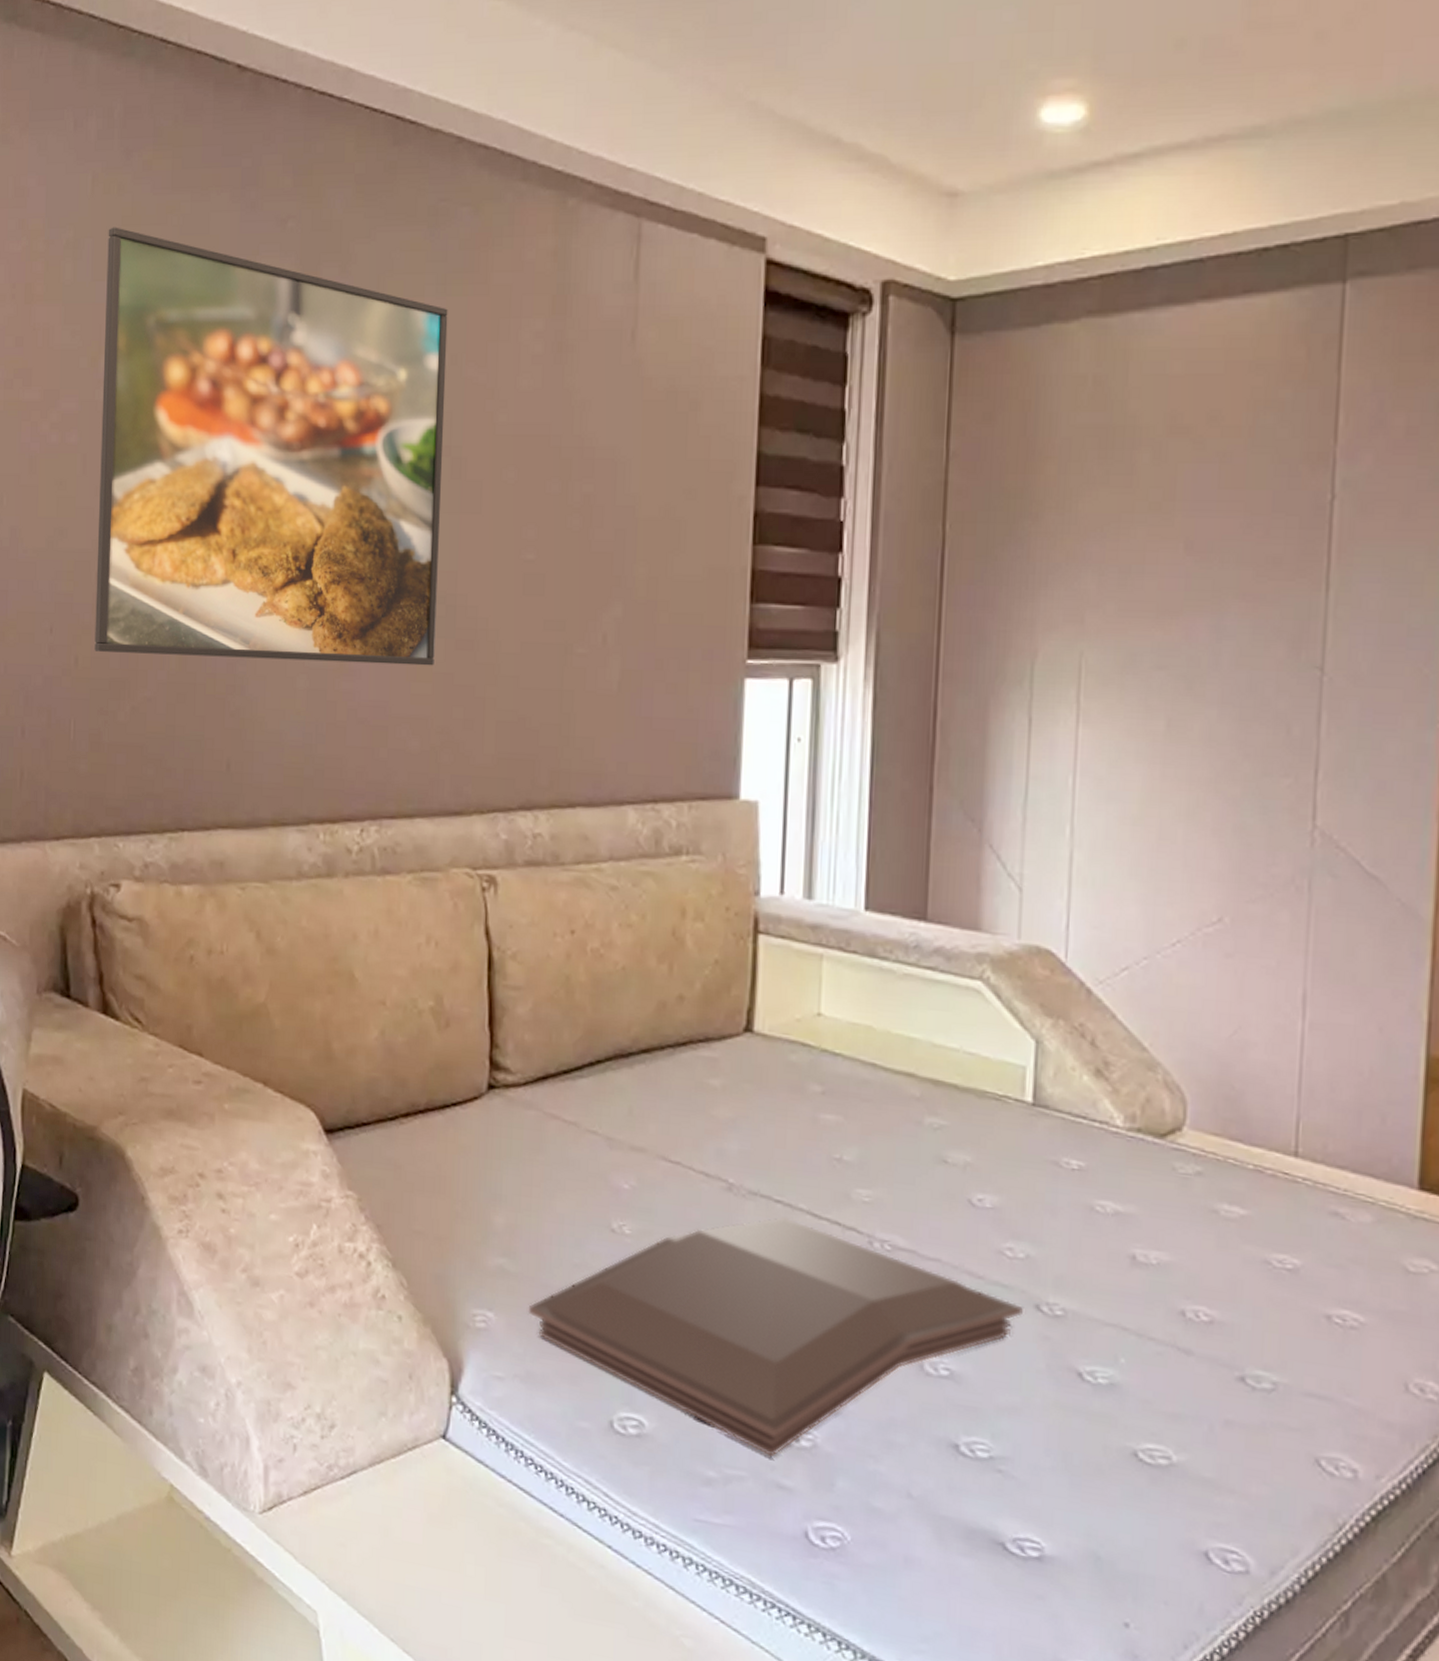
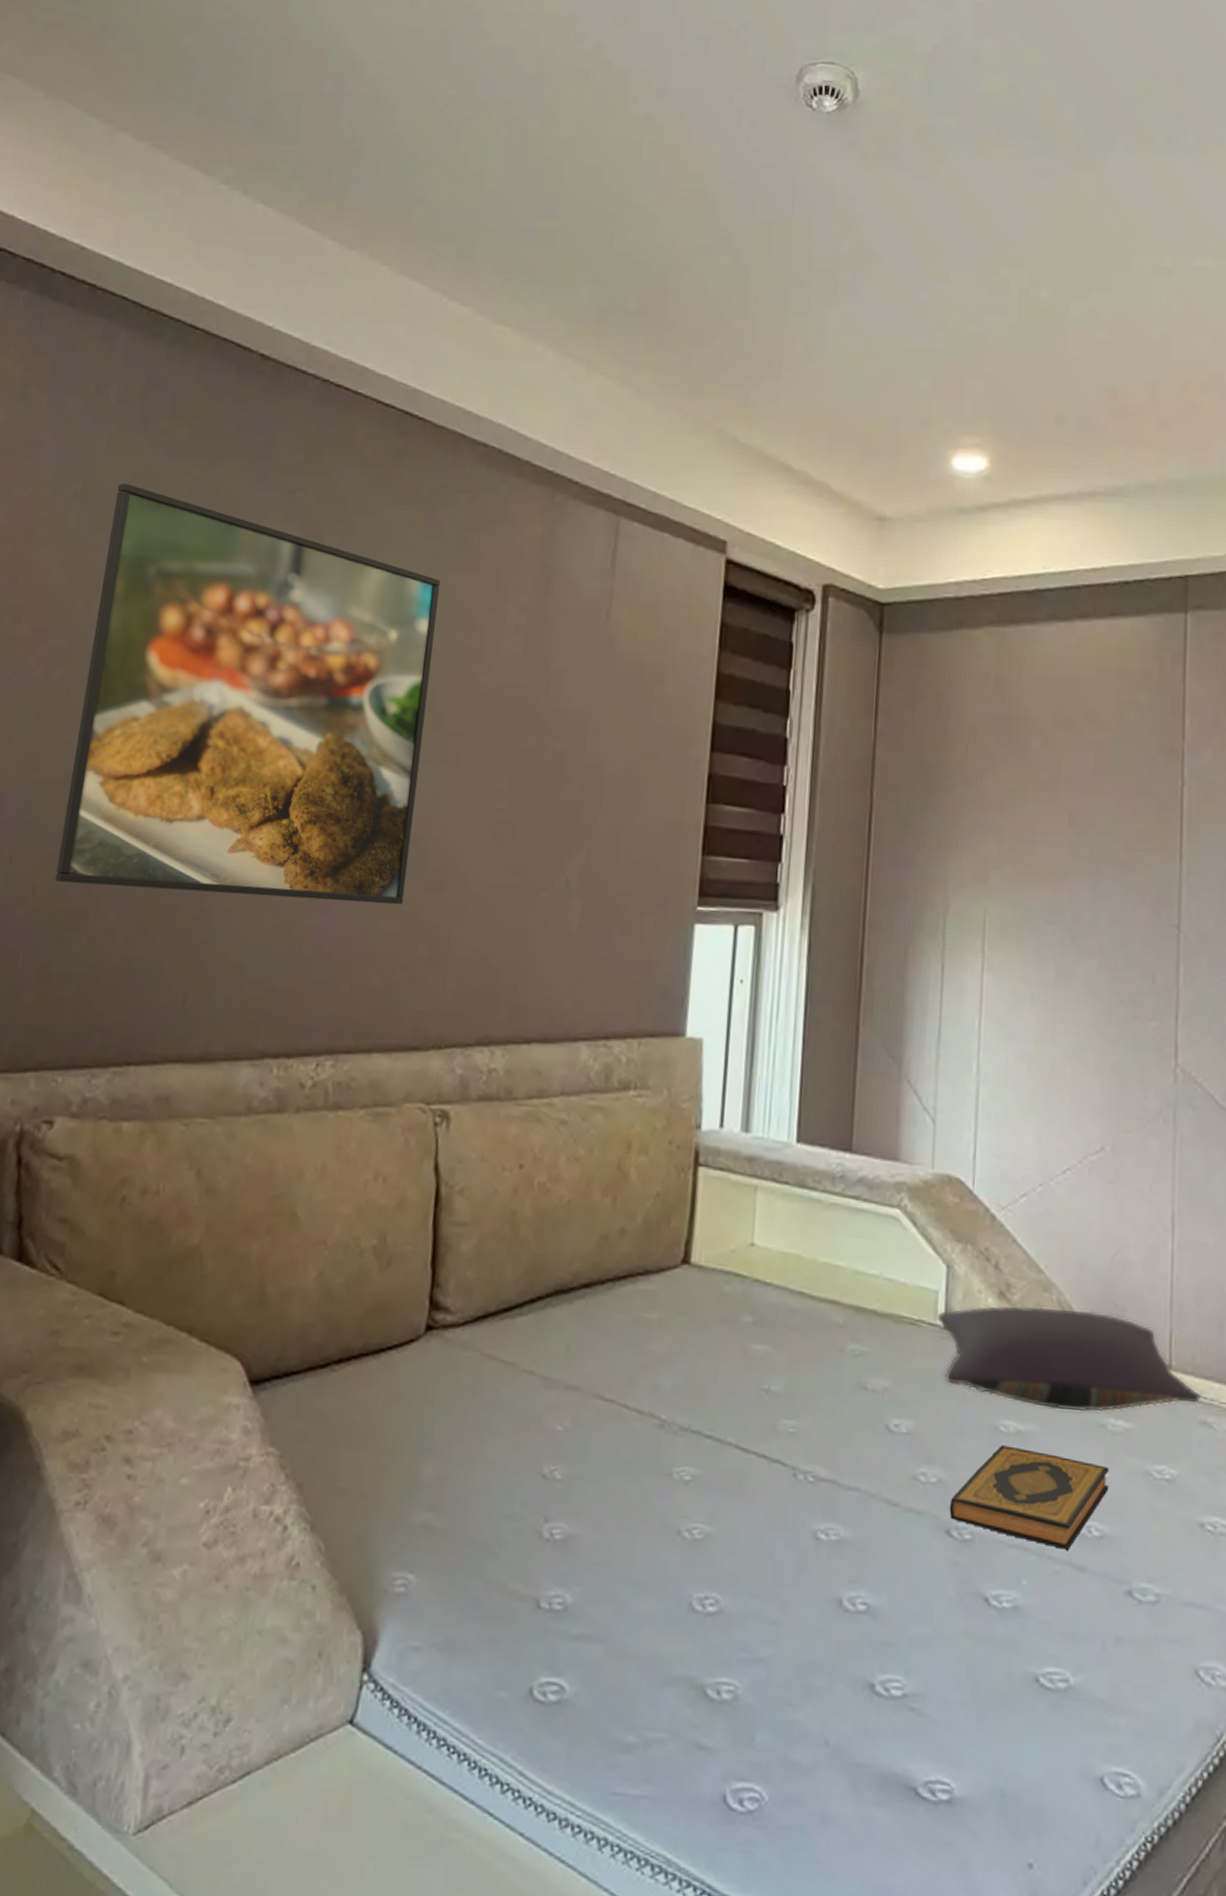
serving tray: present [529,1216,1023,1457] -> none [452,1452,935,1715]
pillow: none [1024,1083,1333,1197] -> present [937,1305,1202,1412]
hardback book: none [1039,1225,1222,1332] -> present [949,1445,1110,1550]

